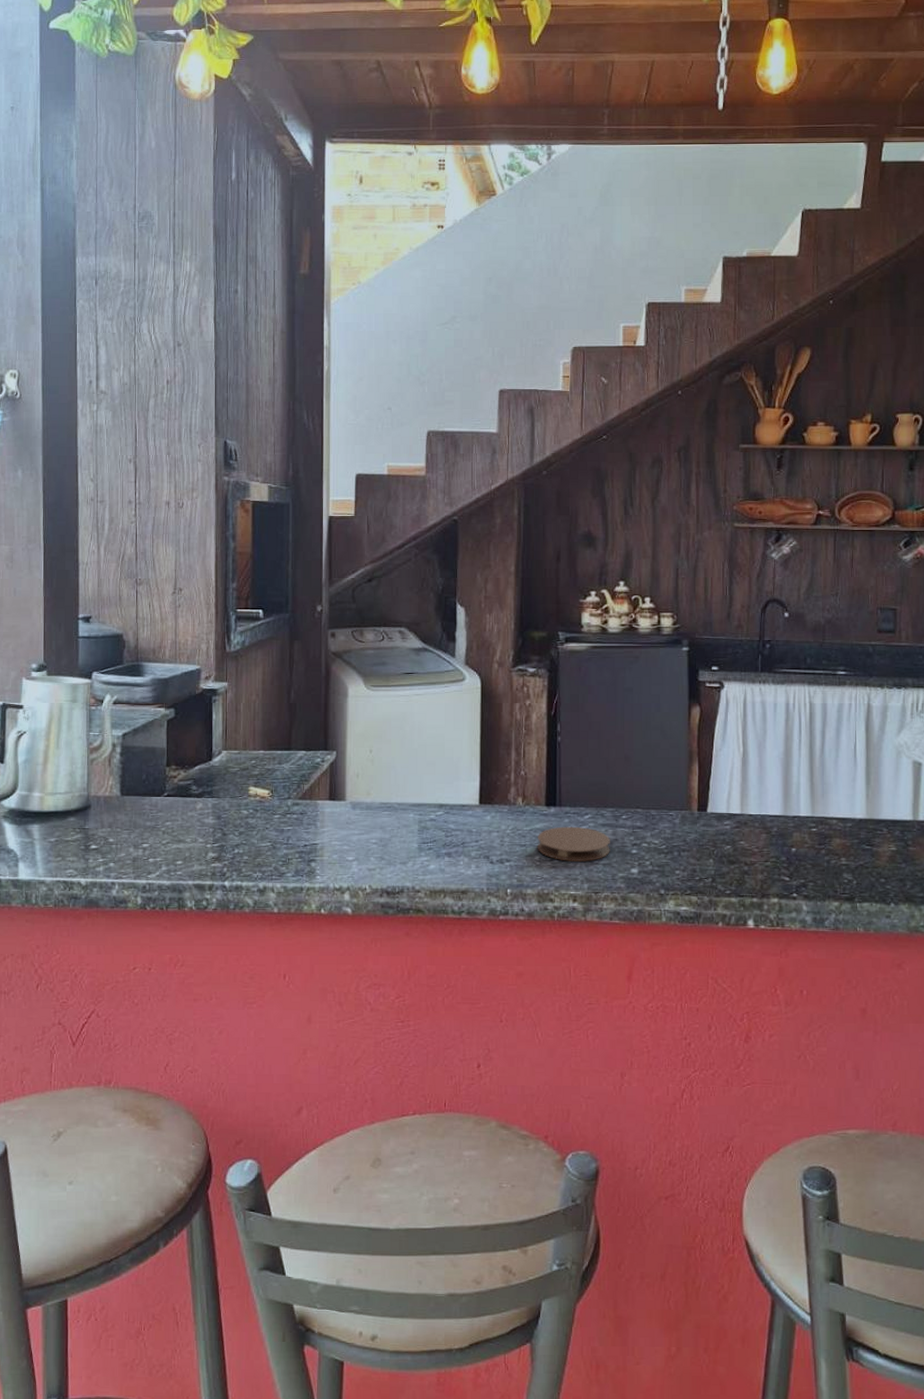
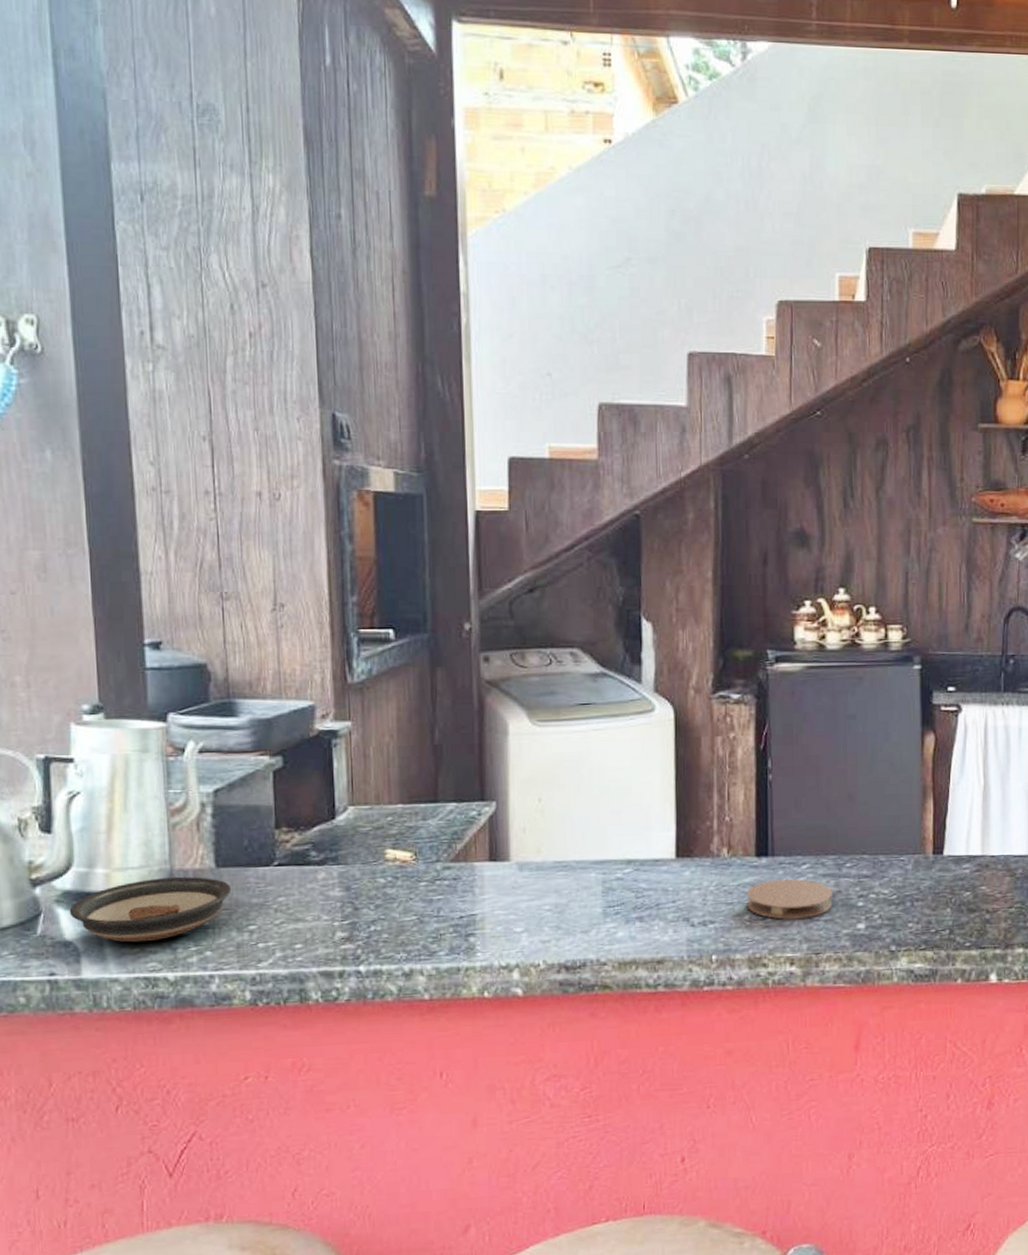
saucer: none [12,801,132,853] -> present [69,876,232,943]

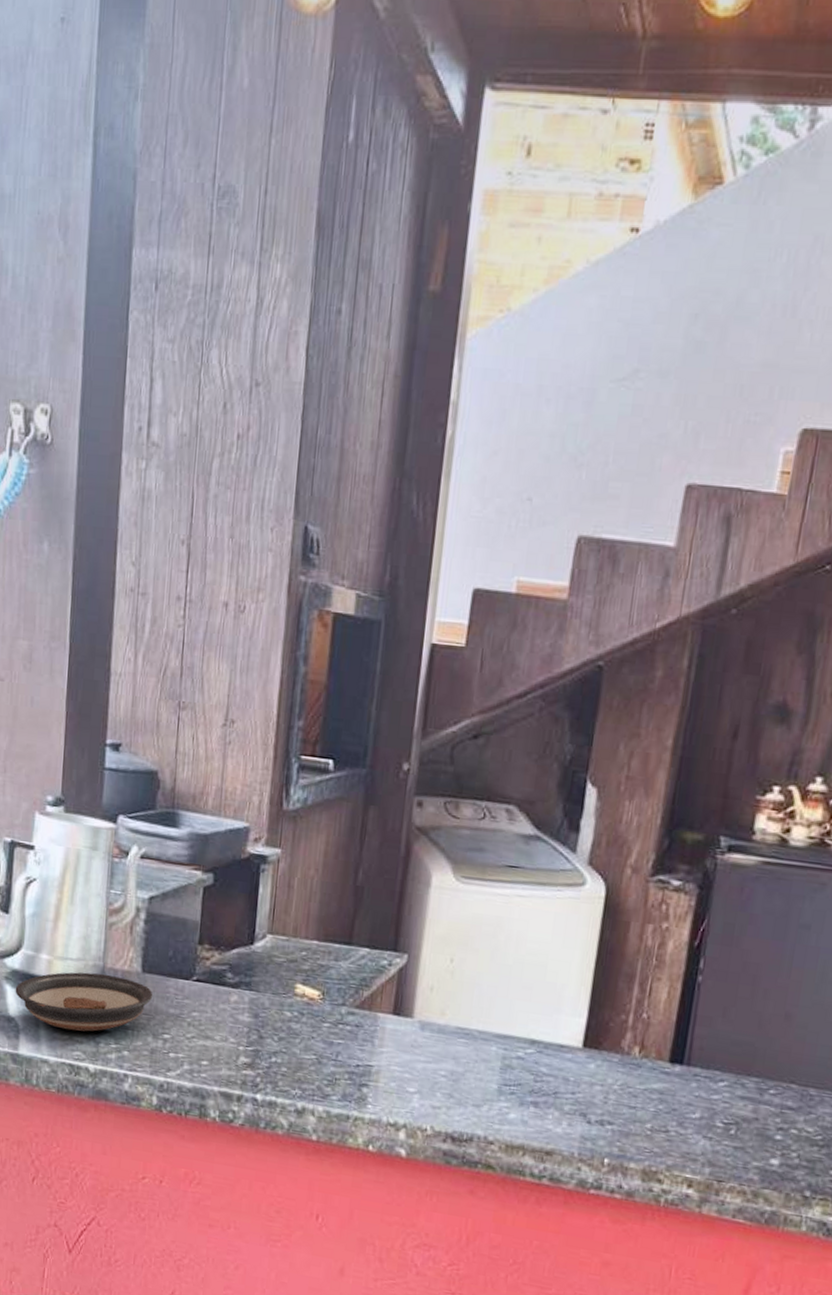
coaster: present [746,878,833,920] -> none [650,1091,749,1141]

